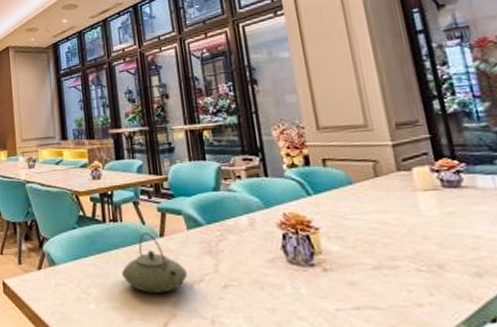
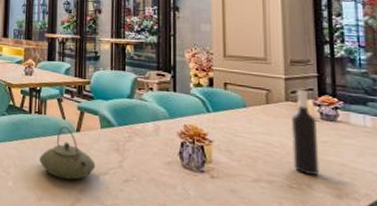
wine bottle: none [407,155,451,255] -> present [291,89,320,176]

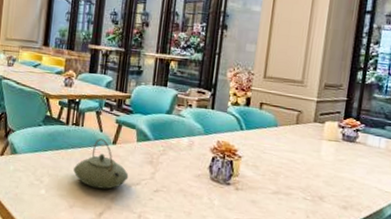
wine bottle: present [291,89,320,176] -> none [310,111,338,189]

